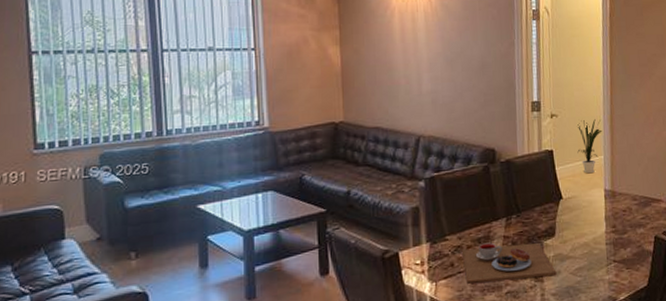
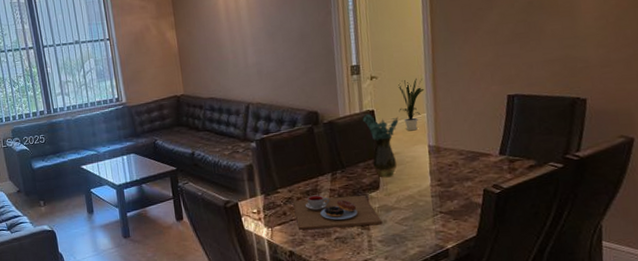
vase: none [541,152,577,224] -> present [362,113,399,178]

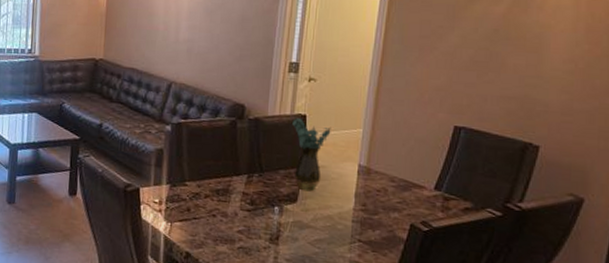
place setting: present [292,194,383,230] -> none [199,195,294,242]
house plant: present [397,78,425,131] -> none [333,88,366,146]

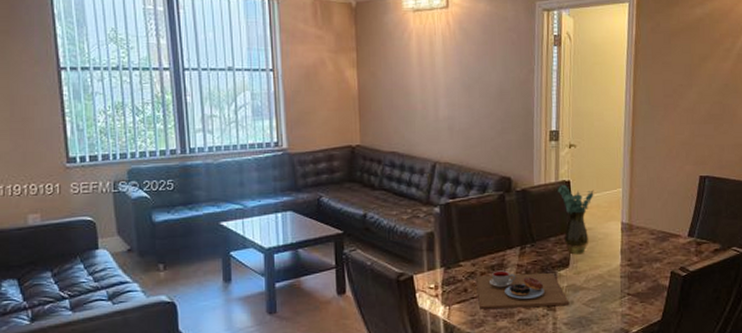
place setting: none [199,195,294,242] -> present [475,270,570,309]

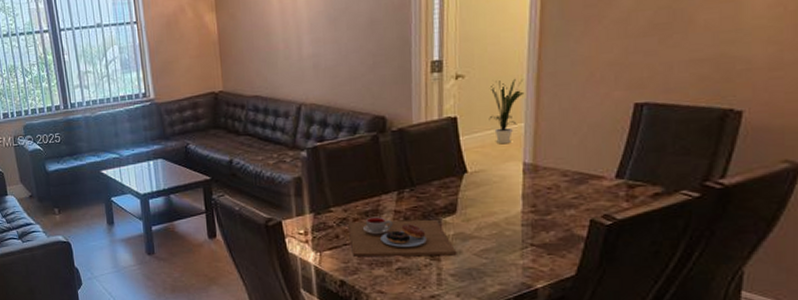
vase: present [558,183,594,255] -> none [442,120,488,200]
house plant: none [595,150,622,206] -> present [489,78,525,145]

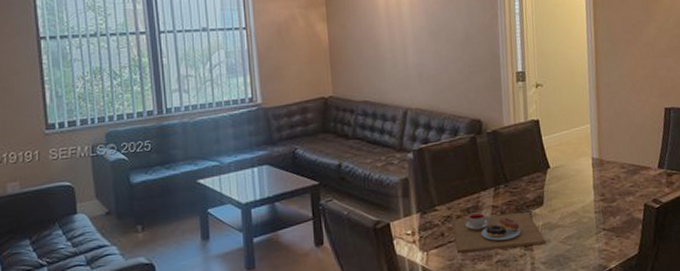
house plant: present [489,78,525,145] -> none [562,87,589,143]

